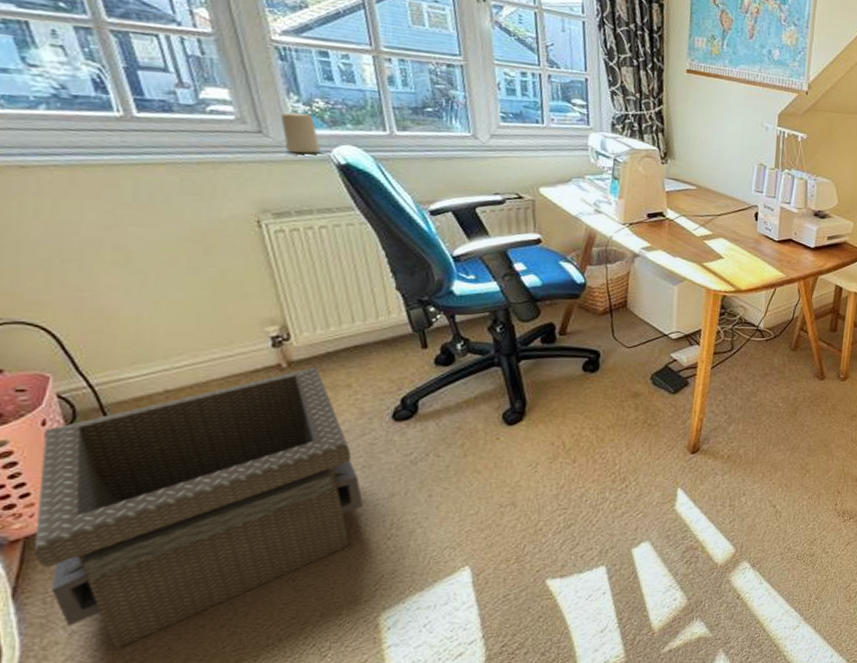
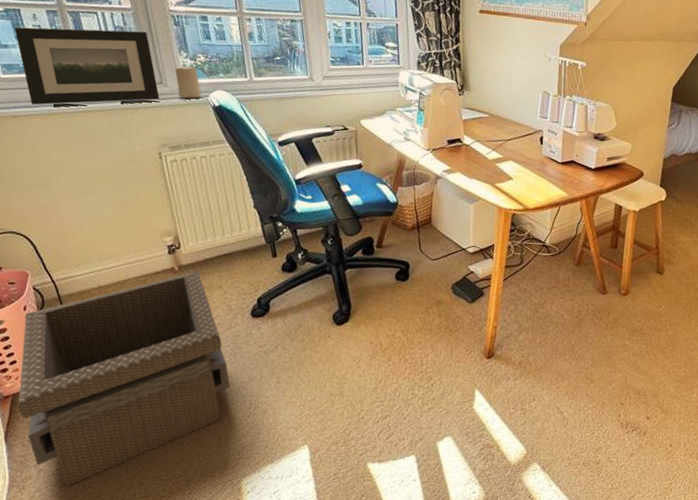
picture frame: none [19,44,257,154] -> present [14,27,159,105]

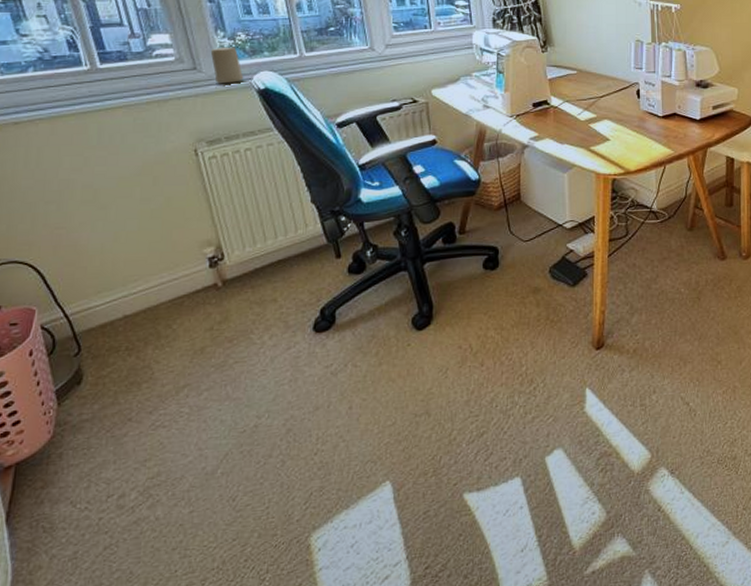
picture frame: present [14,27,159,105] -> none [14,11,193,108]
storage basket: present [18,271,231,488] -> none [23,284,292,575]

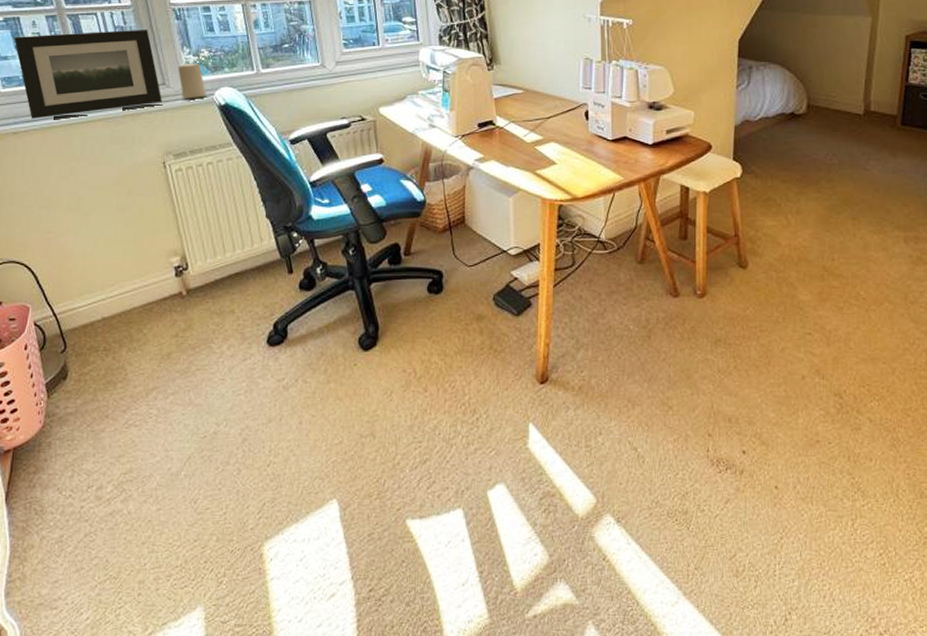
picture frame: none [14,11,193,108] -> present [14,29,162,119]

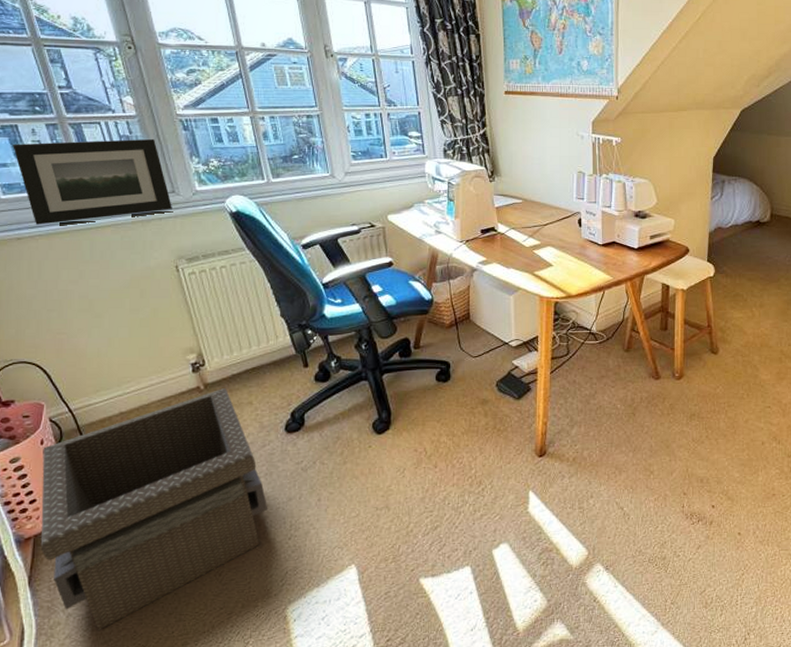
storage basket: none [19,295,247,558] -> present [40,388,268,632]
candle: present [177,63,207,99] -> none [187,172,217,207]

